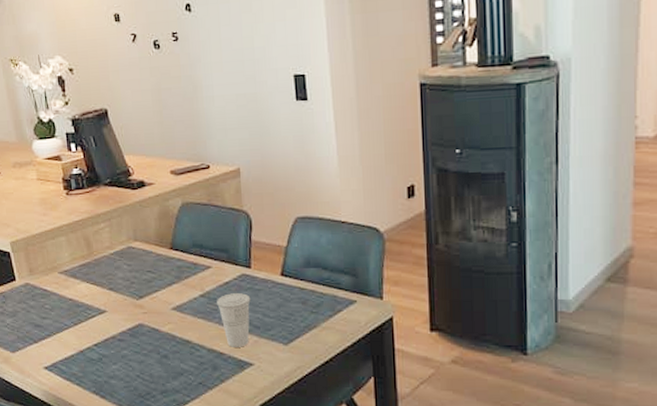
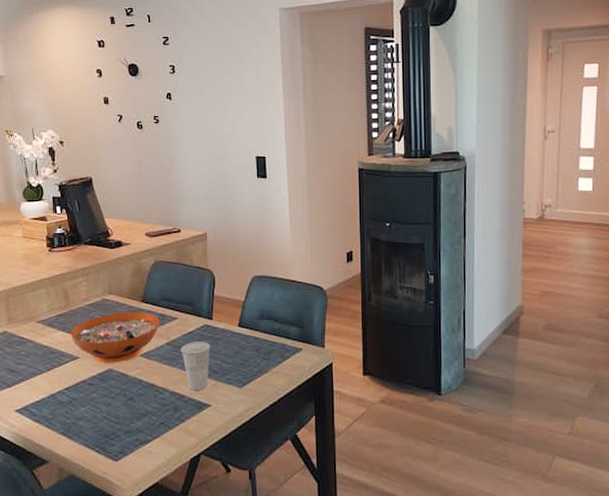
decorative bowl: none [95,260,192,317] -> present [70,311,160,363]

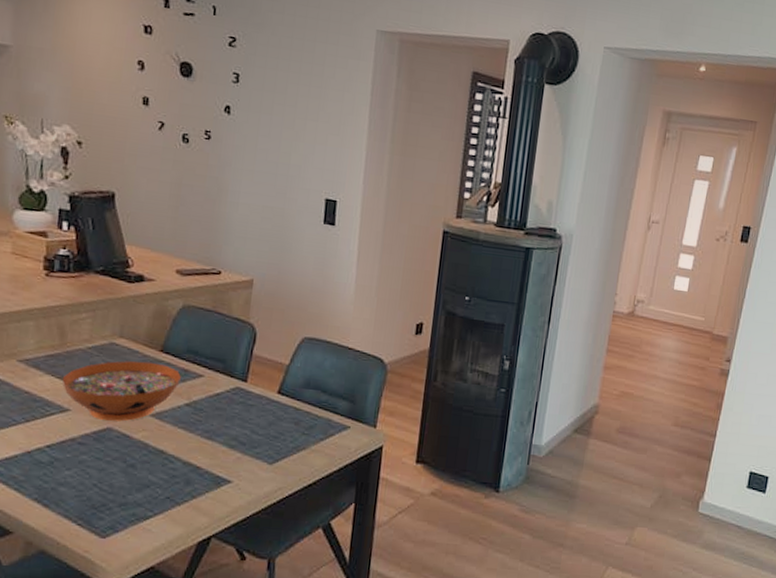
cup: present [181,342,211,390] -> none [203,405,241,463]

